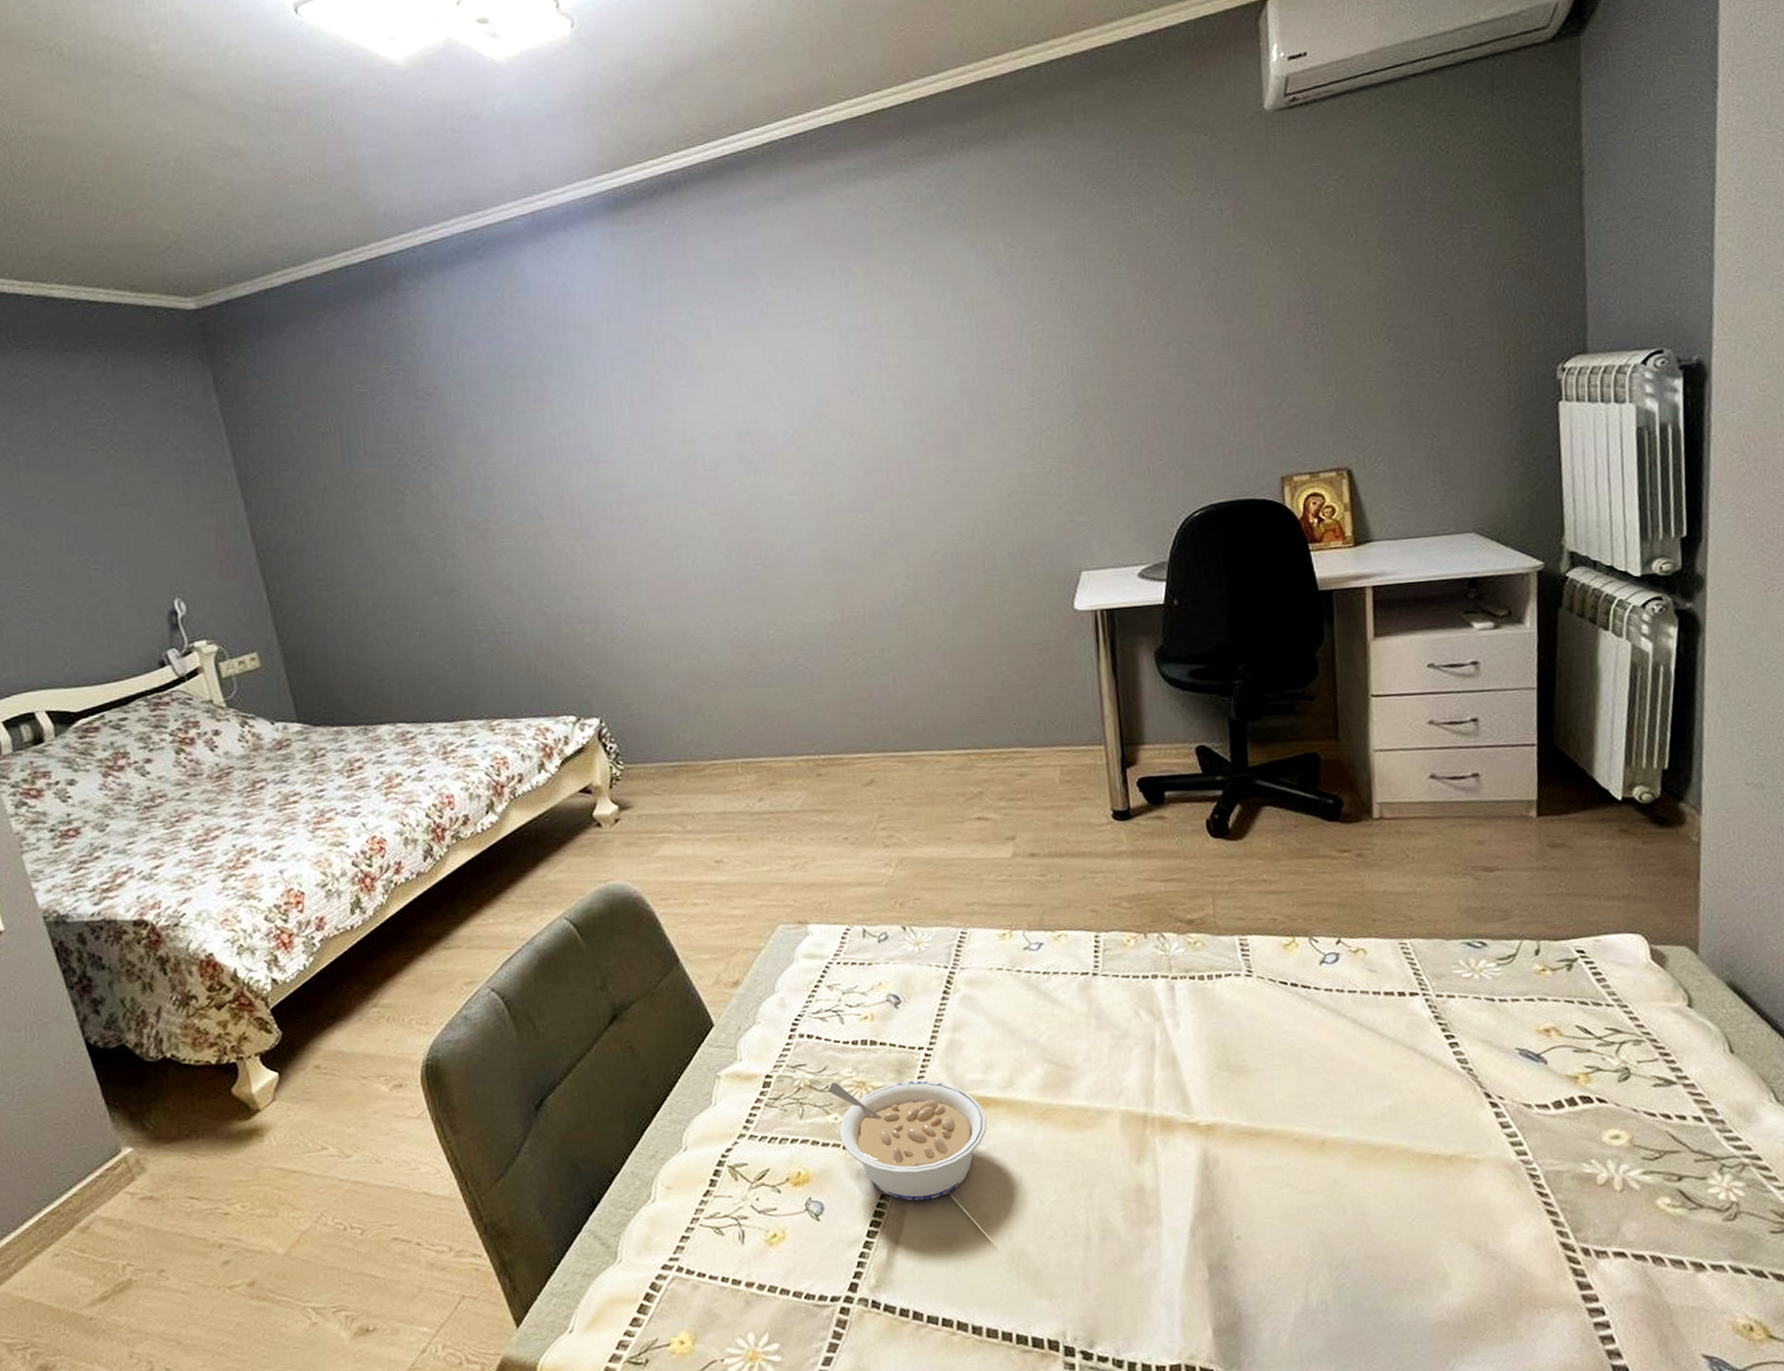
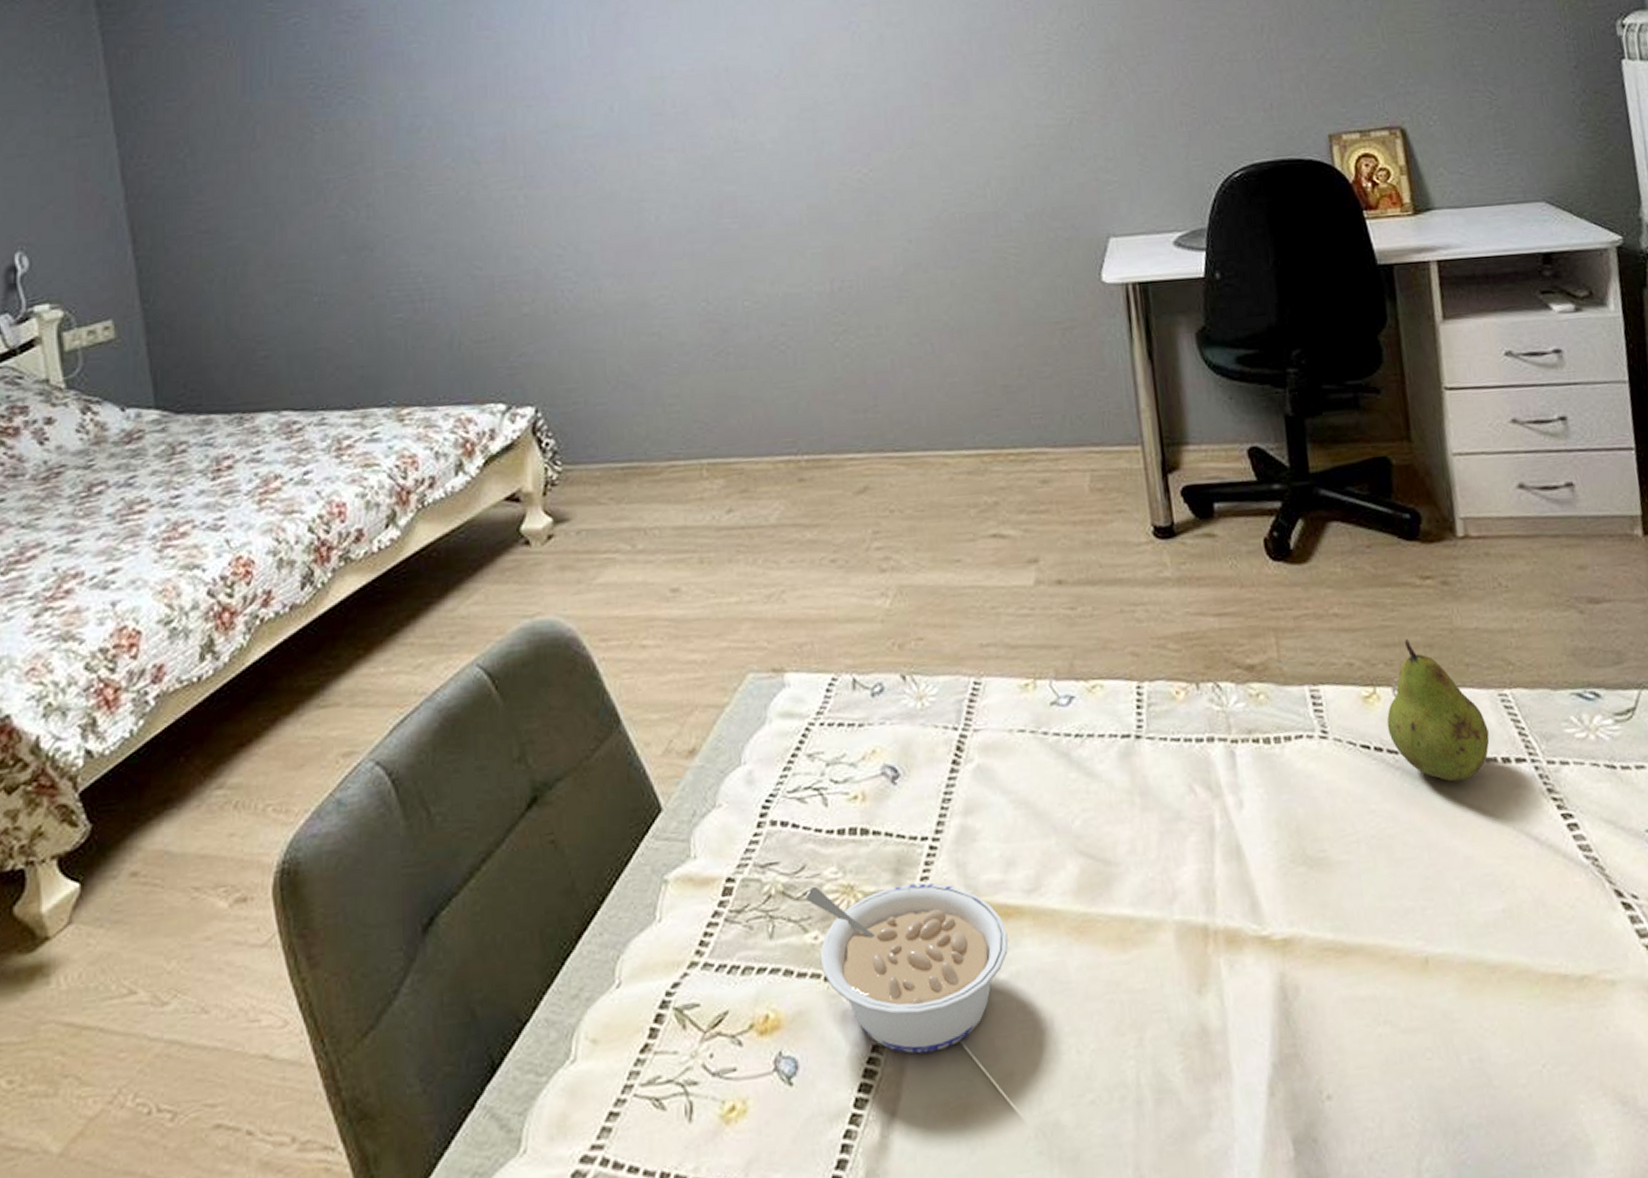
fruit: none [1302,899,1389,1010] -> present [1386,638,1490,782]

